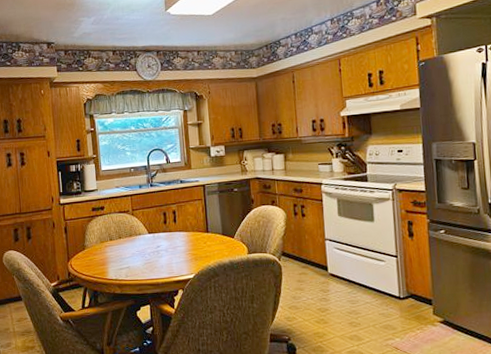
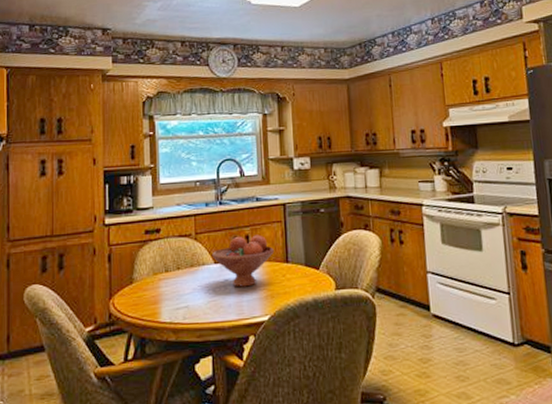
fruit bowl: none [146,210,197,252] -> present [211,234,275,288]

